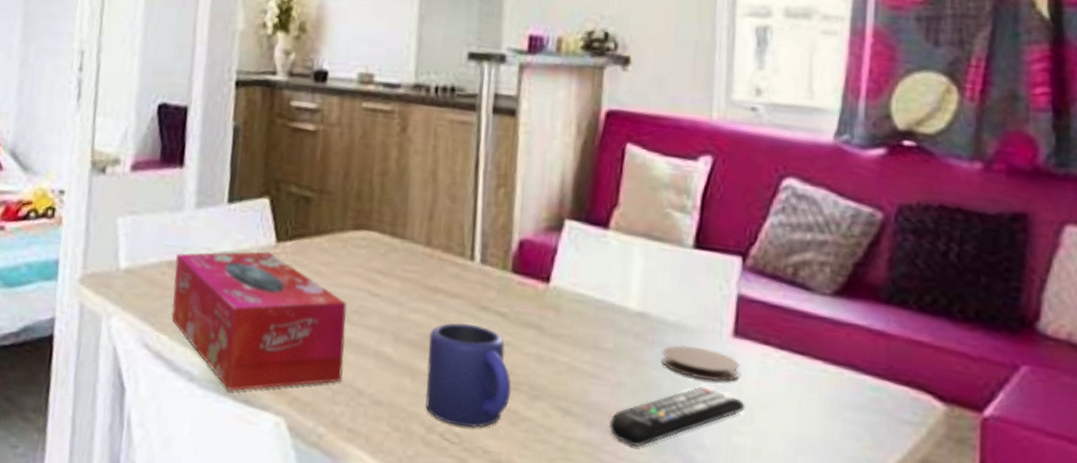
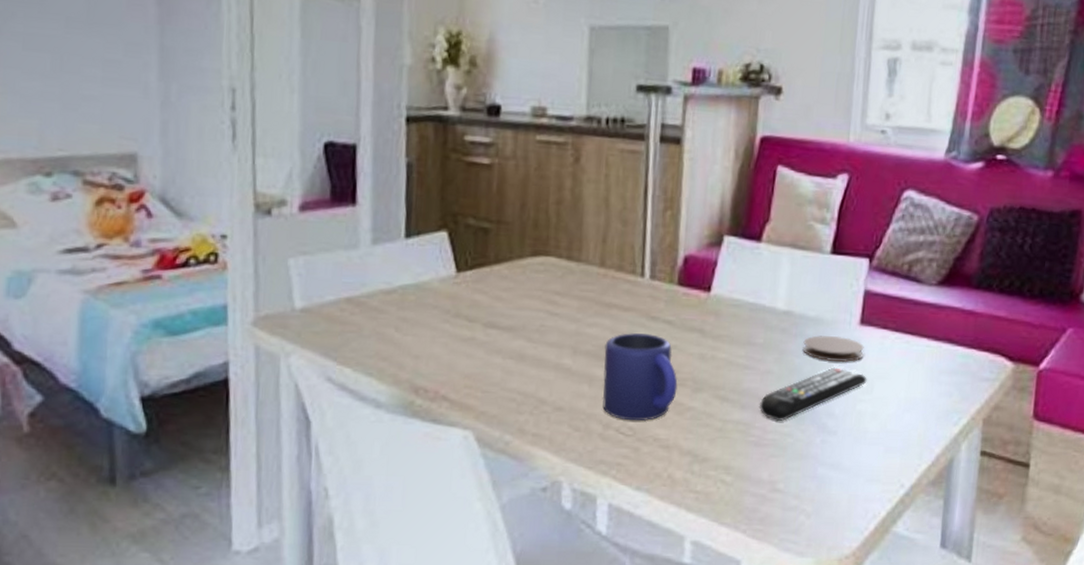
tissue box: present [171,251,347,391] -> none [353,282,528,412]

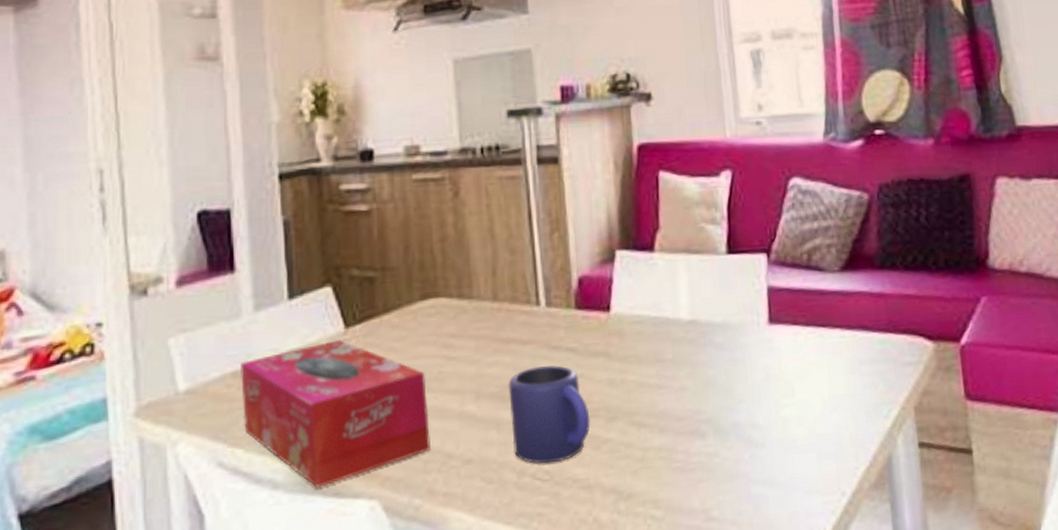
tissue box: none [353,282,528,412] -> present [241,340,430,488]
remote control: present [759,367,867,422] -> none [678,373,787,442]
coaster: present [802,335,864,363] -> none [714,339,778,368]

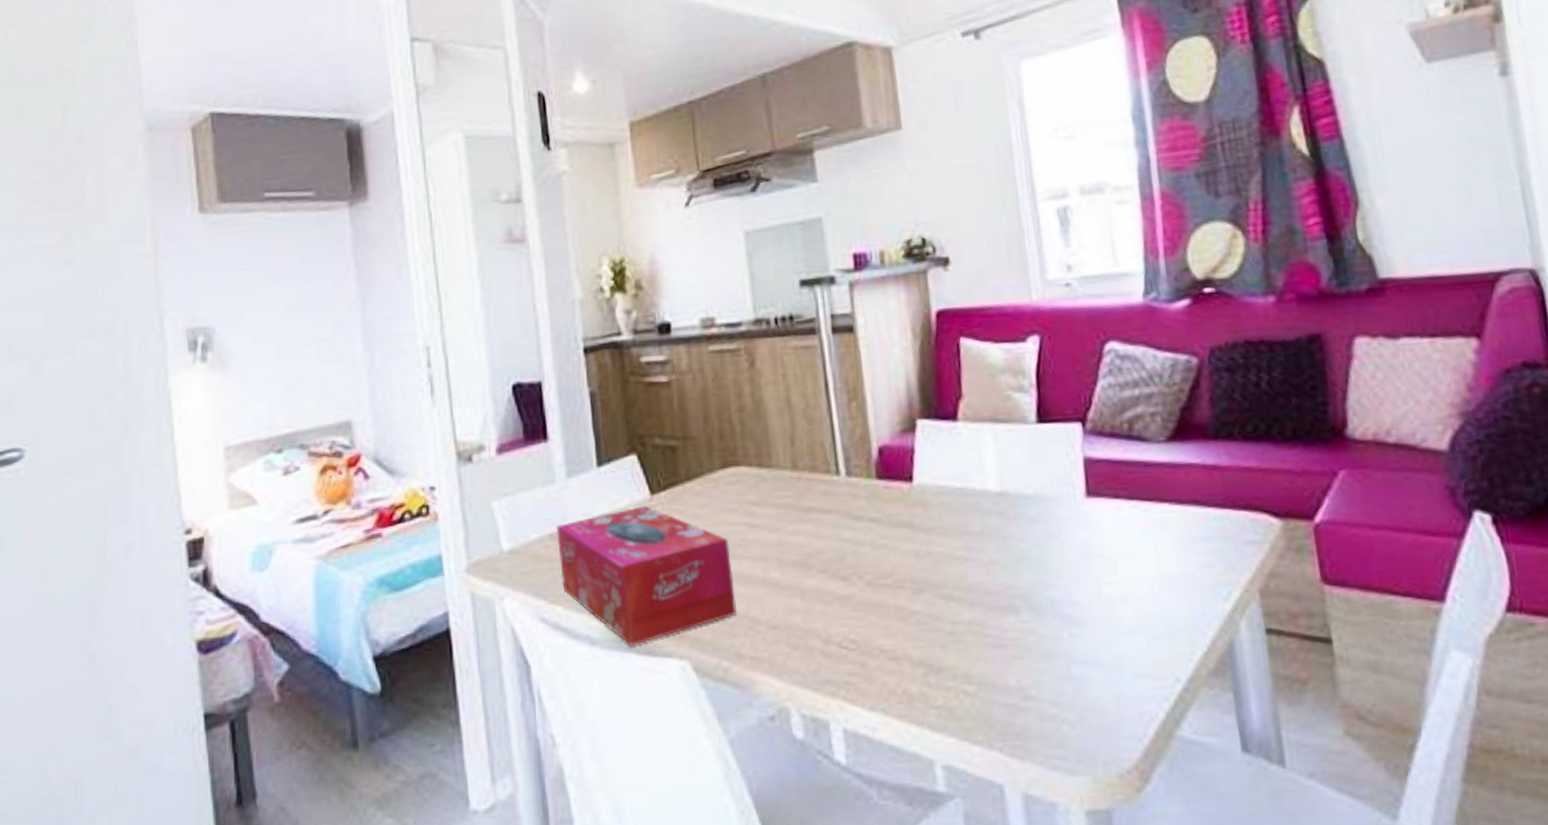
mug: present [508,365,590,464] -> none [811,535,896,633]

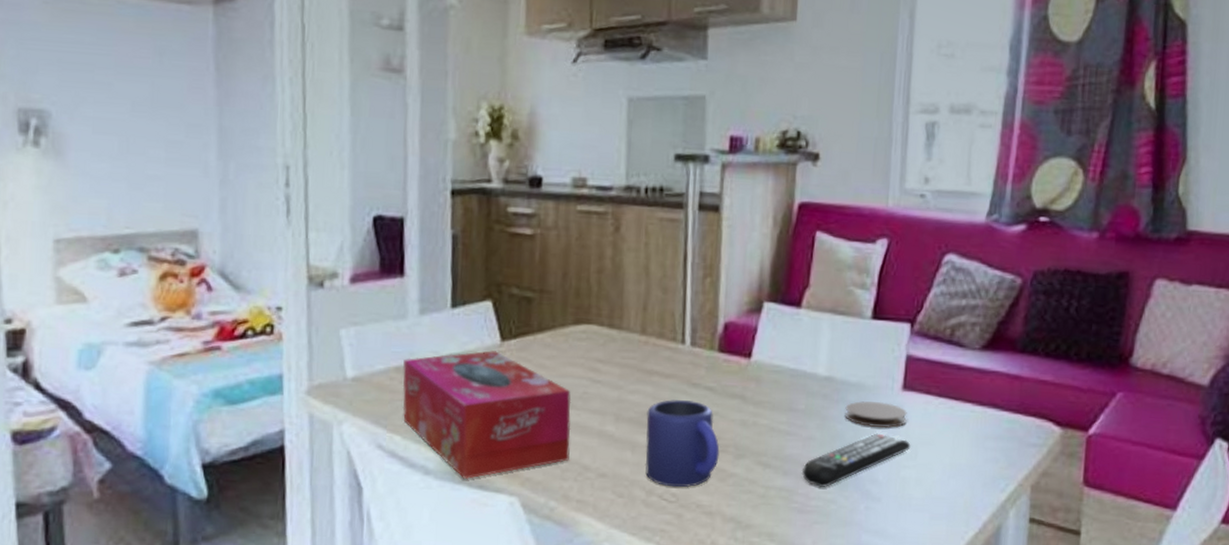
mug: none [811,535,896,633] -> present [645,400,720,488]
remote control: none [989,548,1108,618] -> present [801,433,911,488]
coaster: none [1025,512,1098,542] -> present [845,401,907,429]

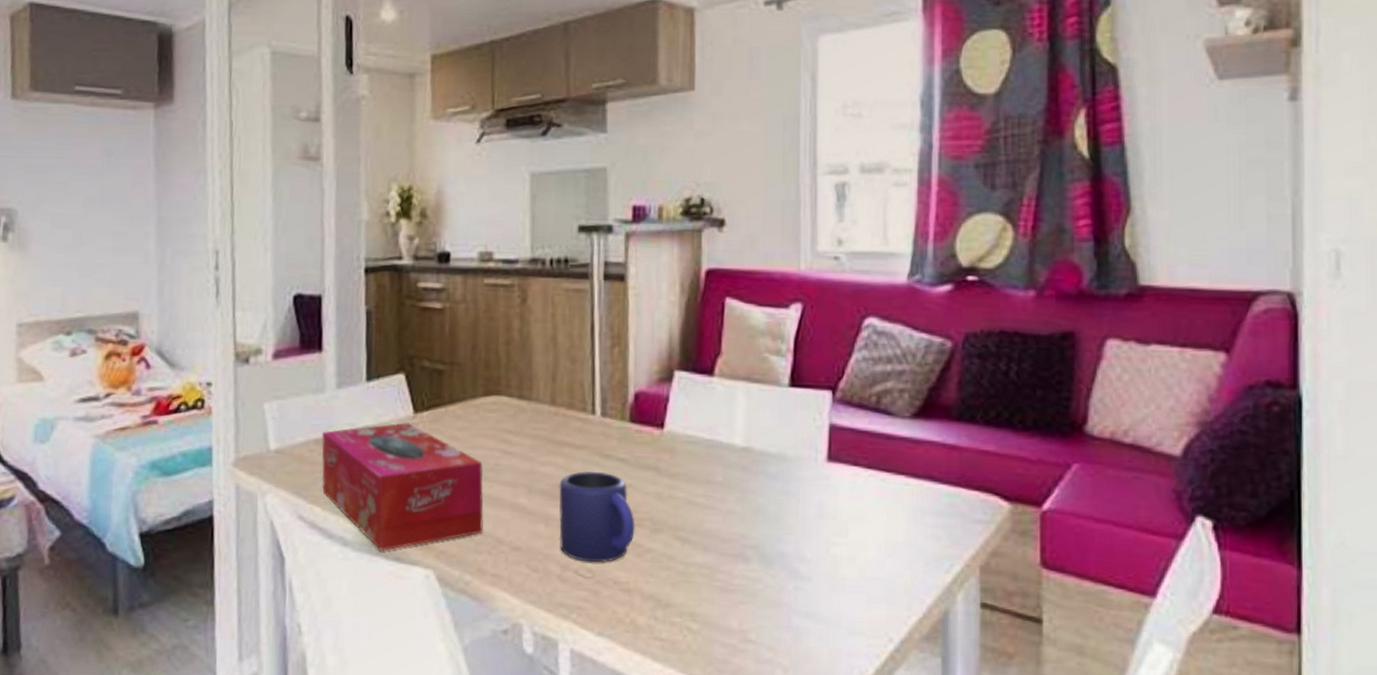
remote control: present [801,433,911,488] -> none [722,507,840,566]
coaster: present [845,401,907,429] -> none [766,473,834,502]

